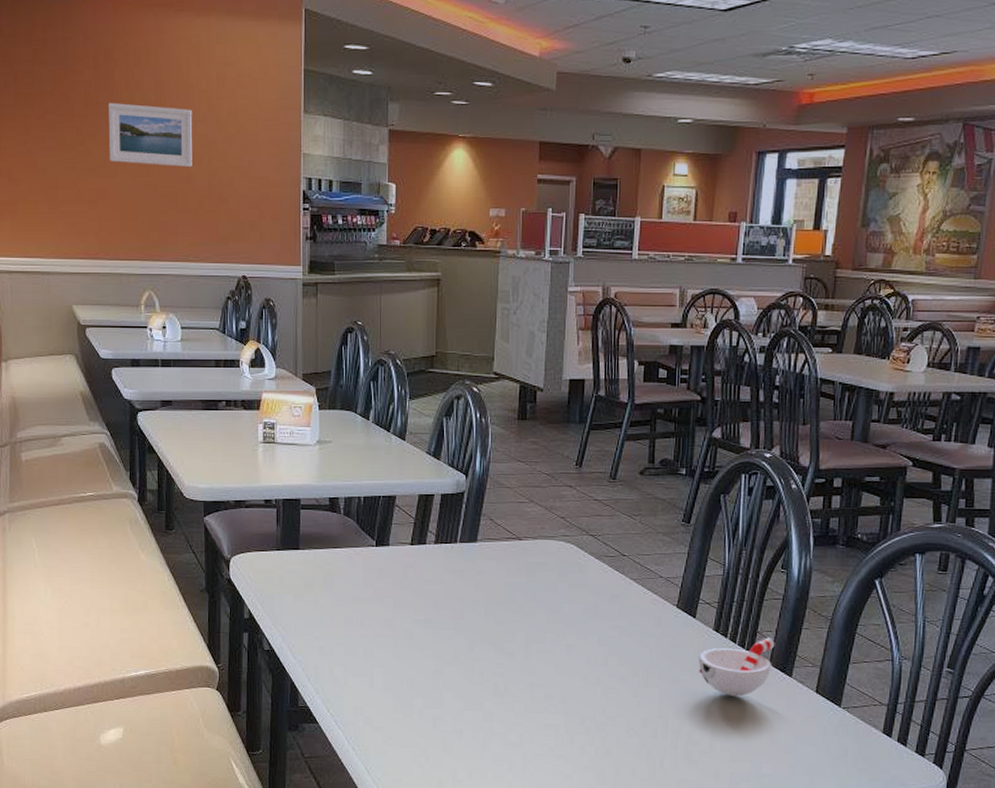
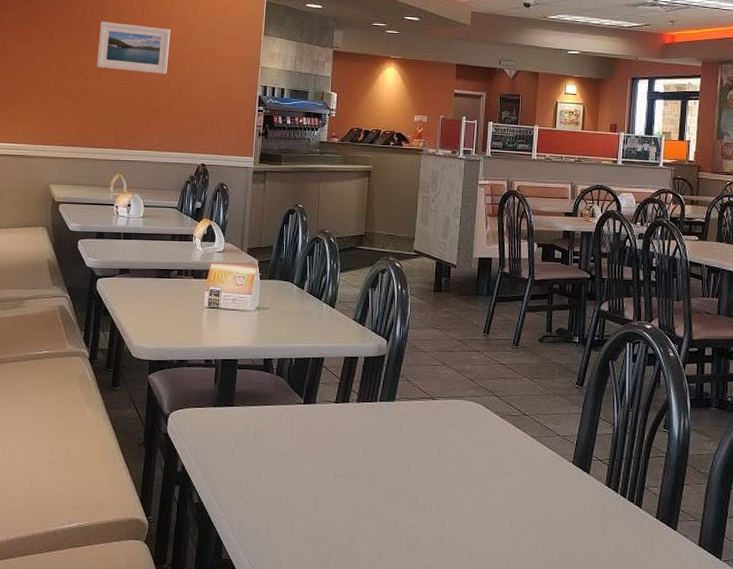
cup: present [698,637,775,697] -> none [593,492,661,550]

